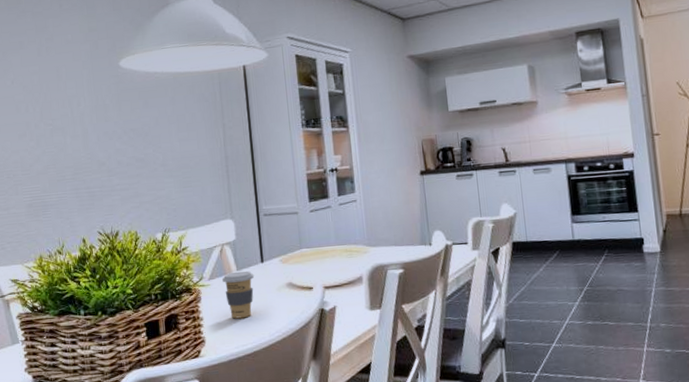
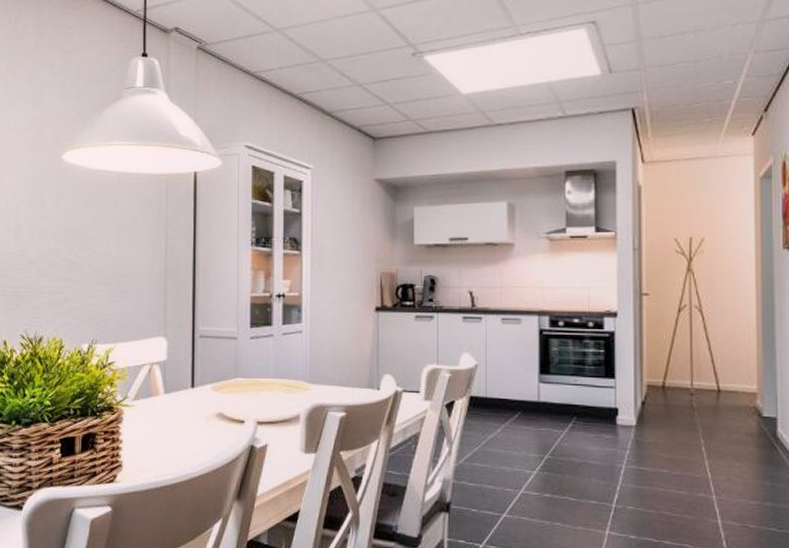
coffee cup: present [222,271,255,319] -> none [148,394,183,446]

